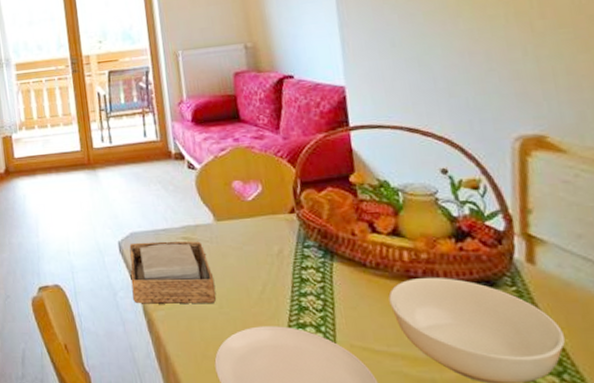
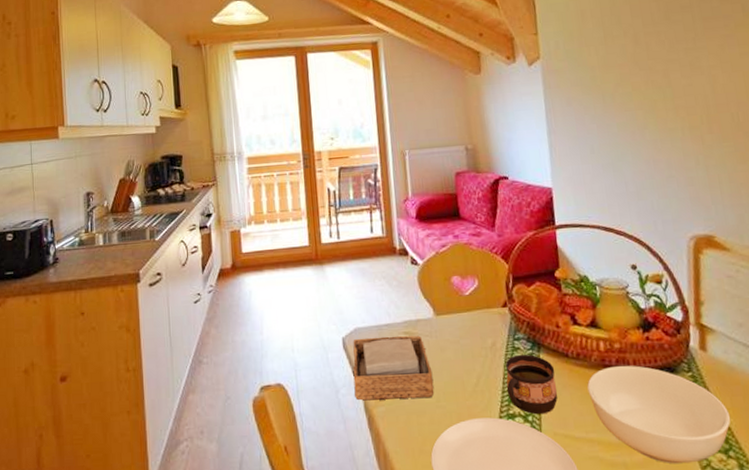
cup: none [293,262,354,325] -> present [505,354,558,415]

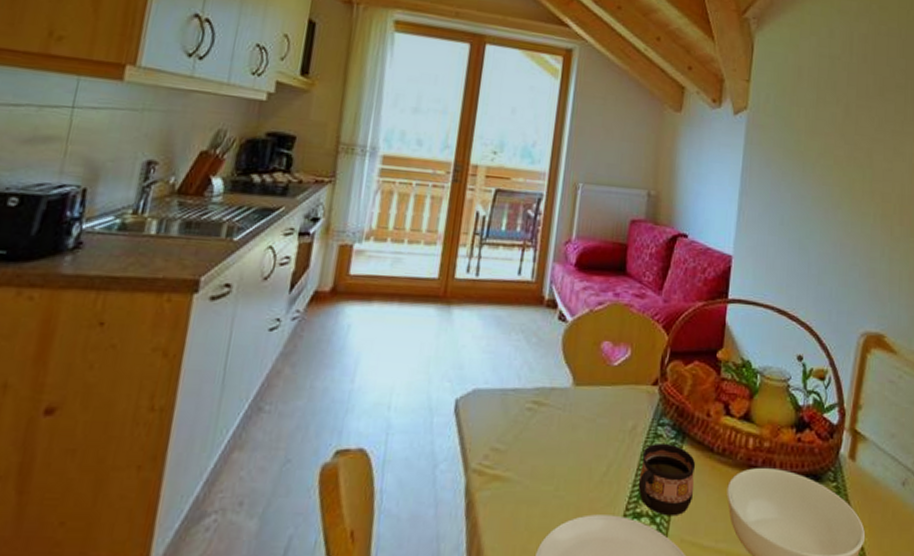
napkin holder: present [352,335,435,401] -> none [455,402,557,485]

